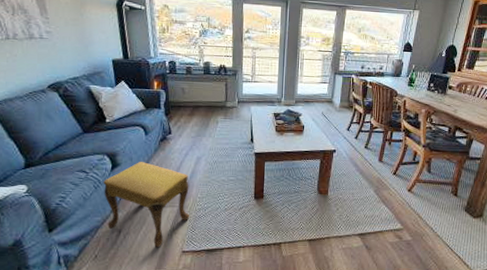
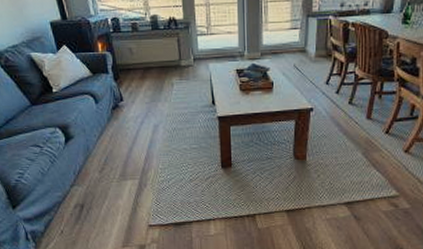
footstool: present [103,162,189,248] -> none [59,133,152,222]

